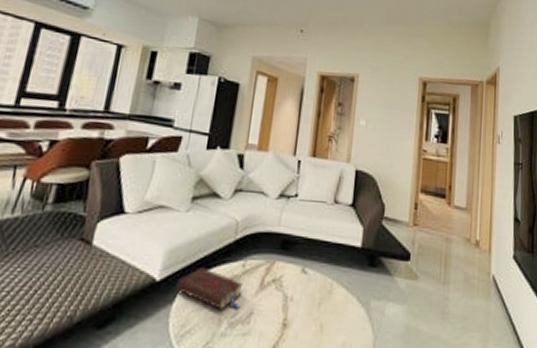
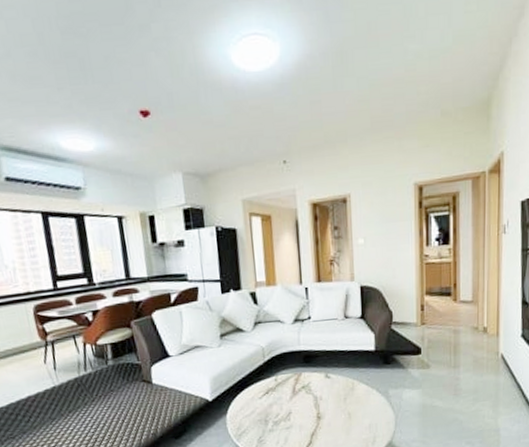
book: present [176,268,244,310] -> none [226,386,280,414]

